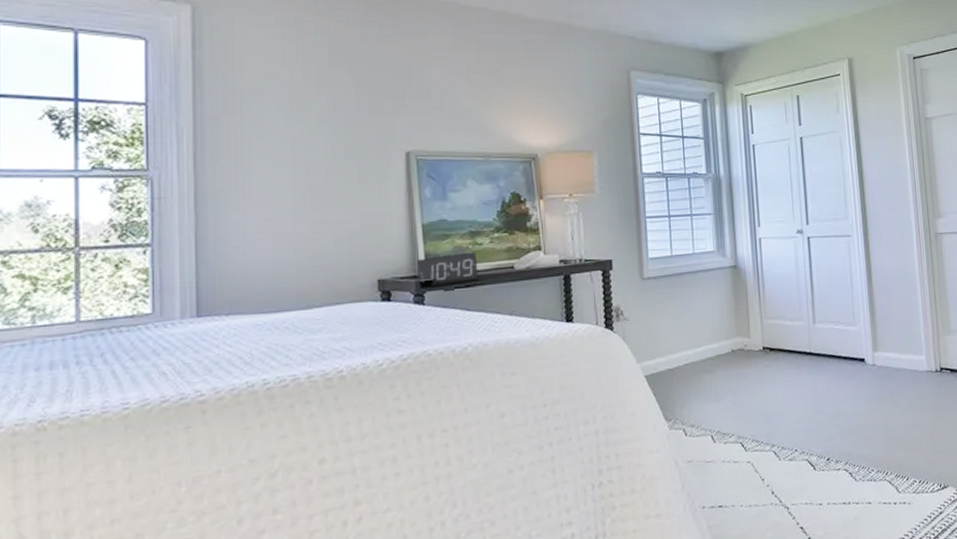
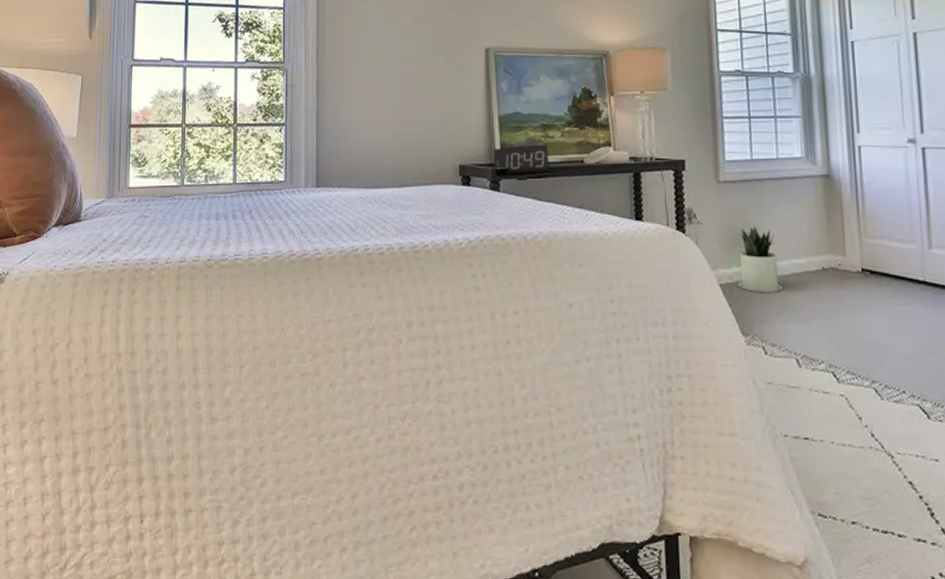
planter: none [661,318,699,381] -> present [738,226,782,294]

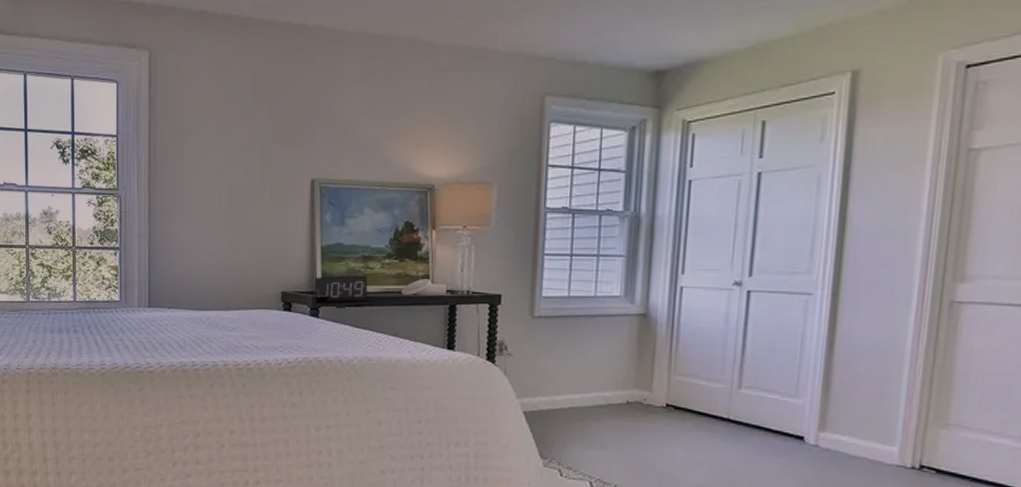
planter: present [738,226,782,294] -> none [541,360,585,423]

